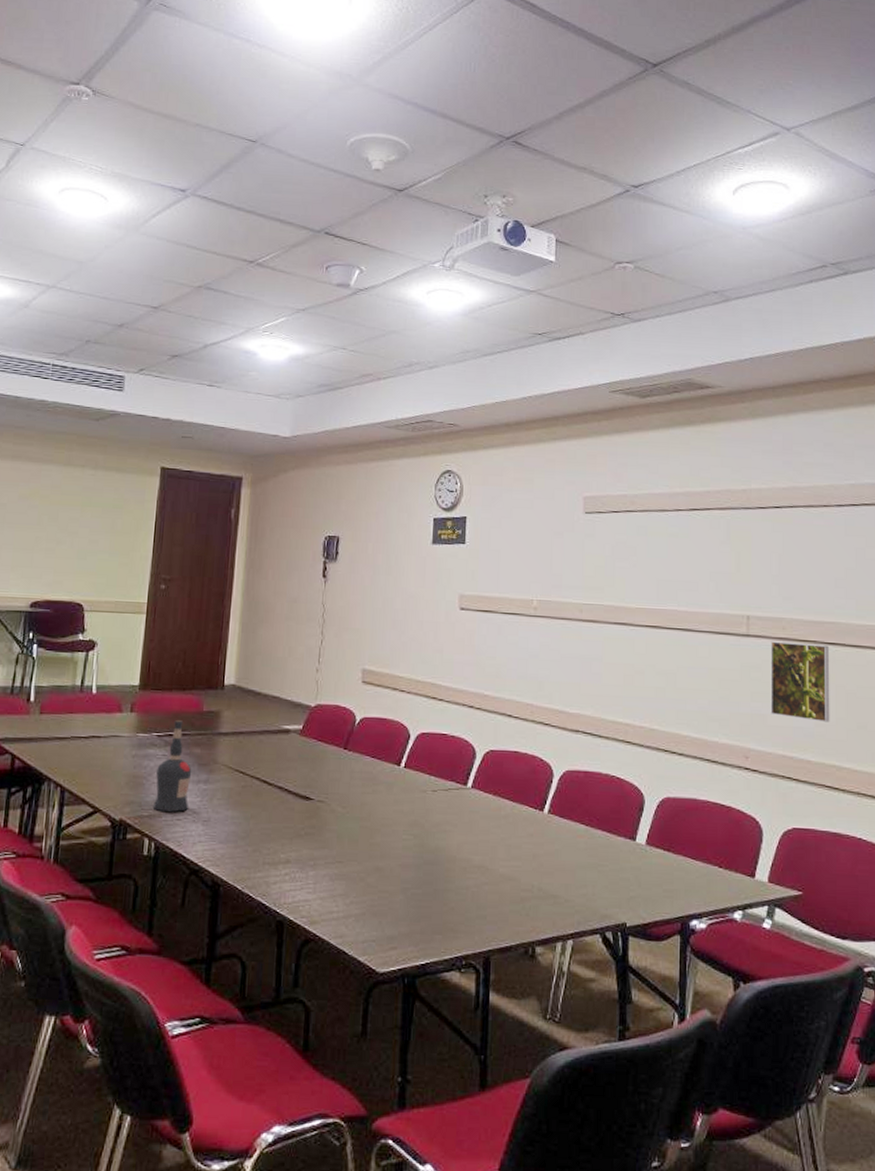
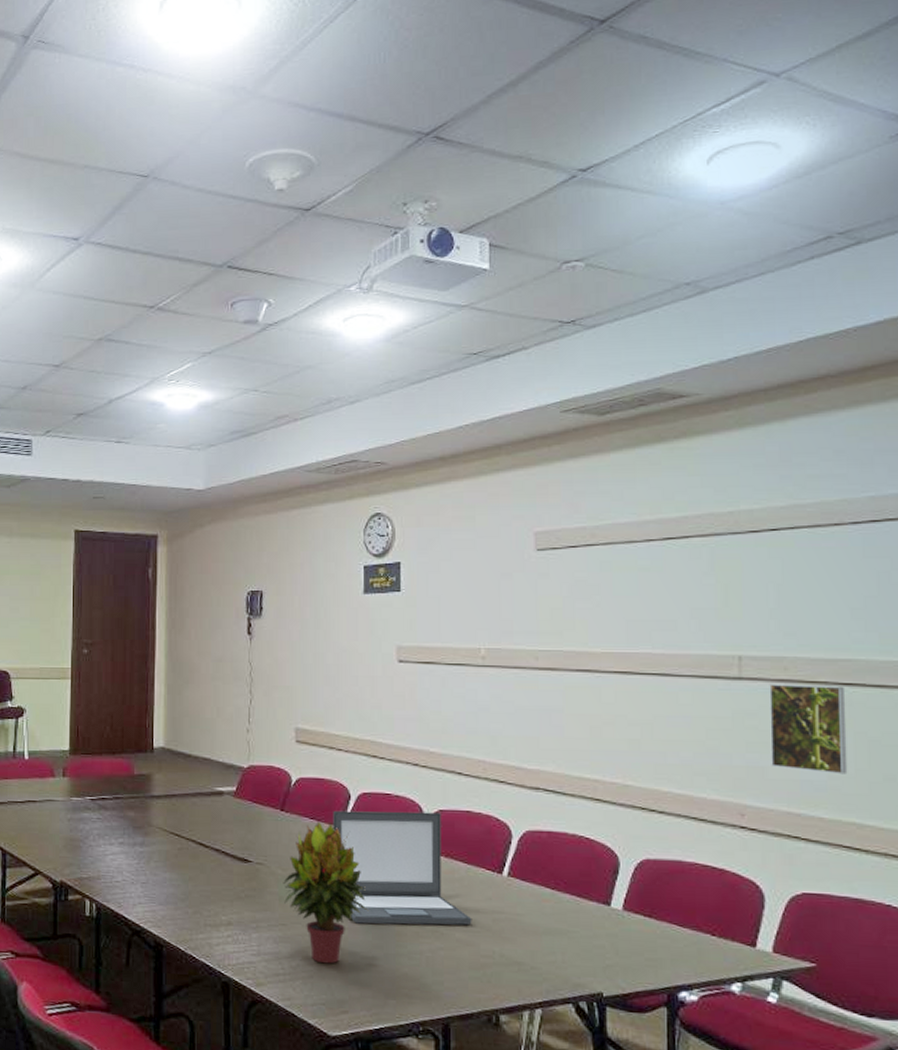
liquor bottle: present [152,720,192,813] -> none [91,784,127,875]
potted plant: none [342,760,420,901] -> present [283,821,367,964]
laptop: none [392,749,515,861] -> present [333,810,472,926]

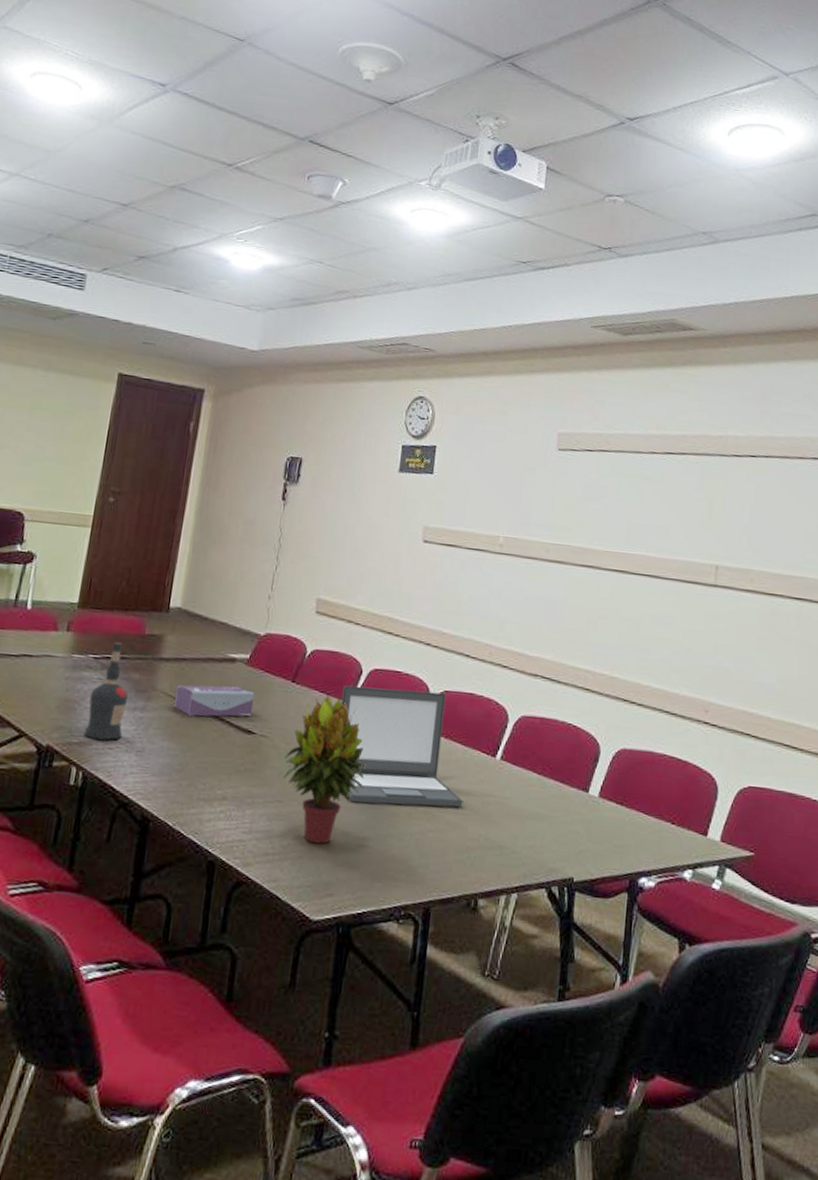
liquor bottle: none [91,784,127,875] -> present [83,642,129,741]
tissue box: none [169,817,246,848] -> present [173,685,255,717]
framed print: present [769,684,848,775] -> none [733,593,797,680]

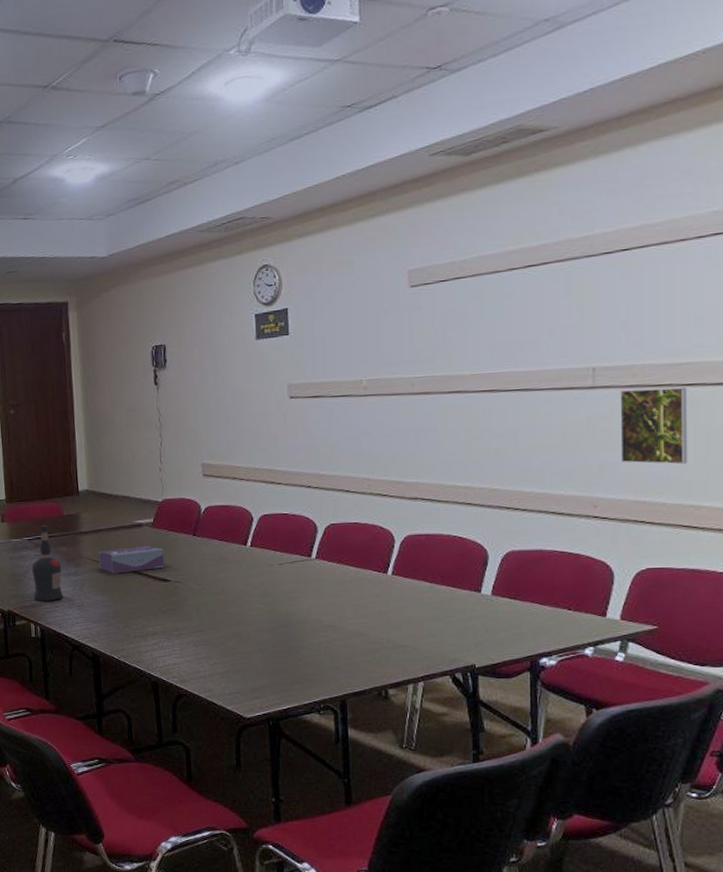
potted plant: present [283,695,366,844] -> none [199,542,272,660]
laptop: present [341,685,463,808] -> none [238,526,363,625]
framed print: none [733,593,797,680] -> present [620,387,688,465]

